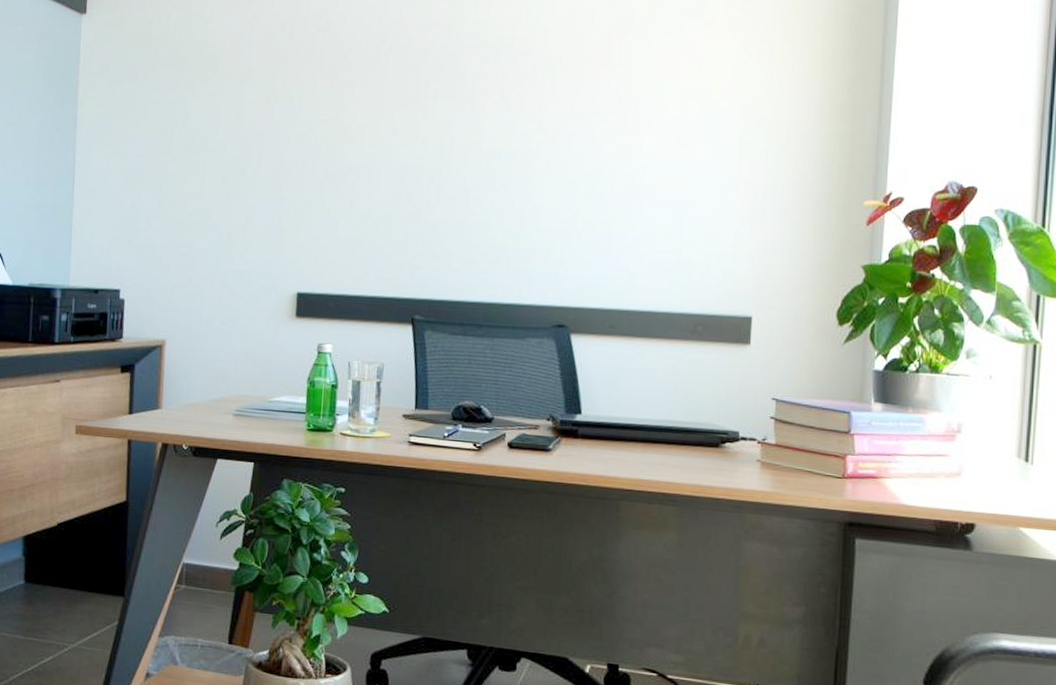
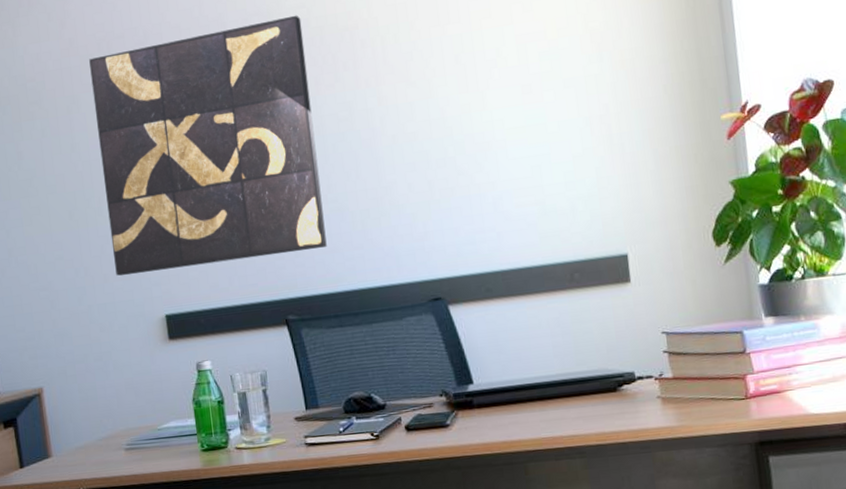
wall art: none [257,31,479,256] -> present [89,15,327,276]

